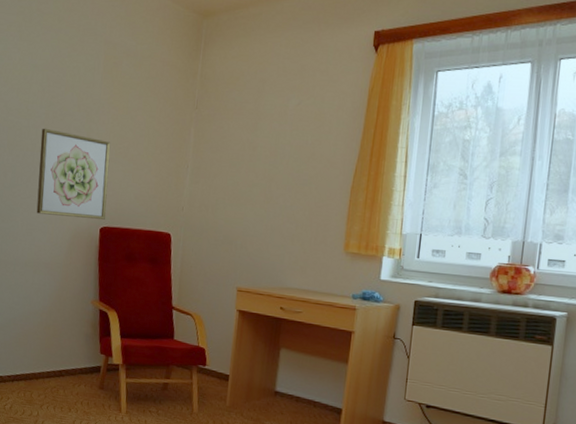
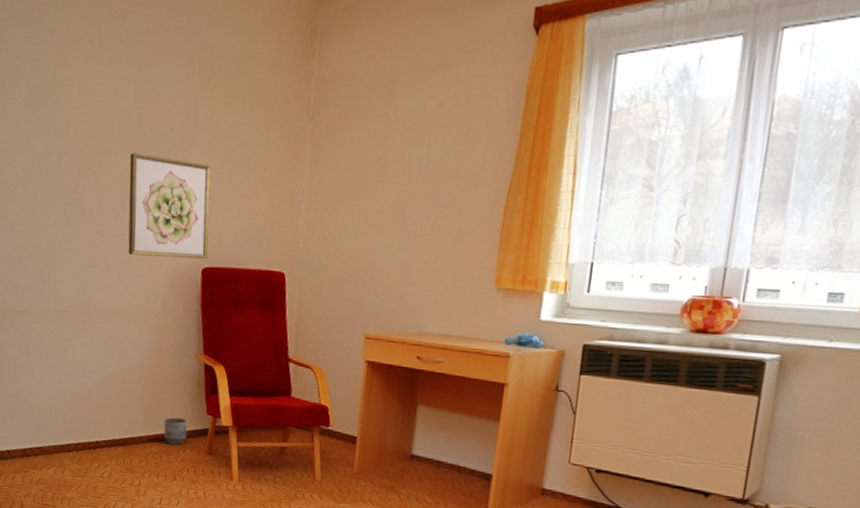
planter: none [61,355,83,381] -> present [163,417,188,445]

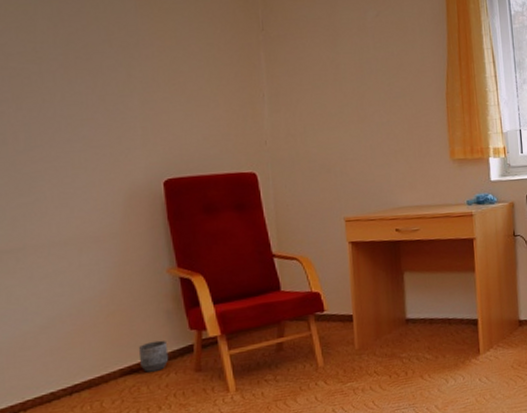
wall art: present [128,152,211,259] -> none [60,71,169,178]

